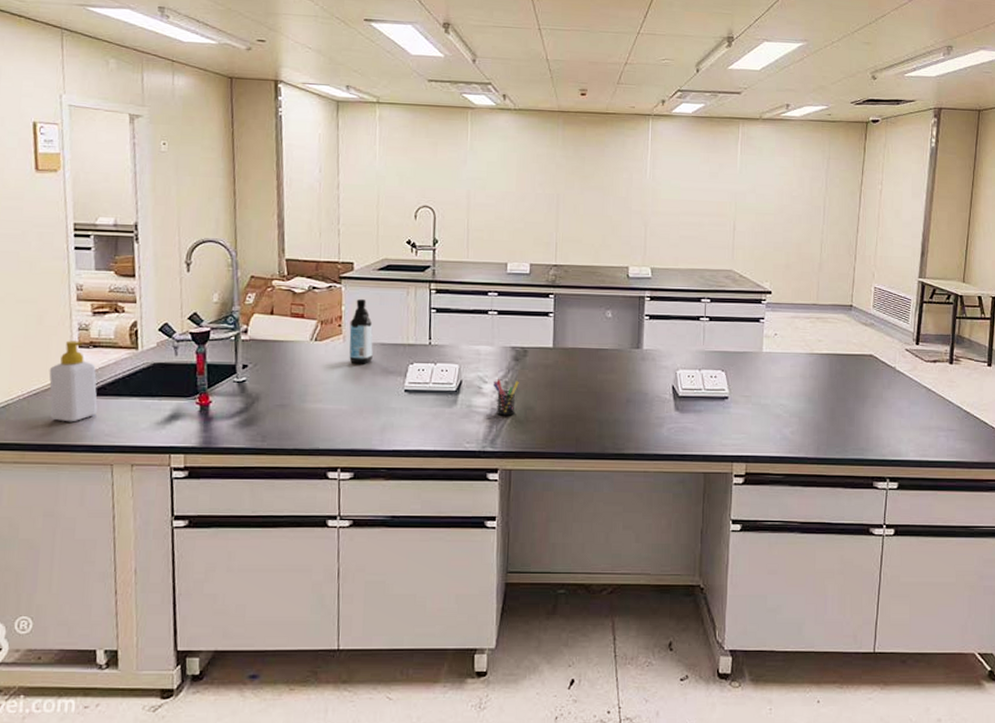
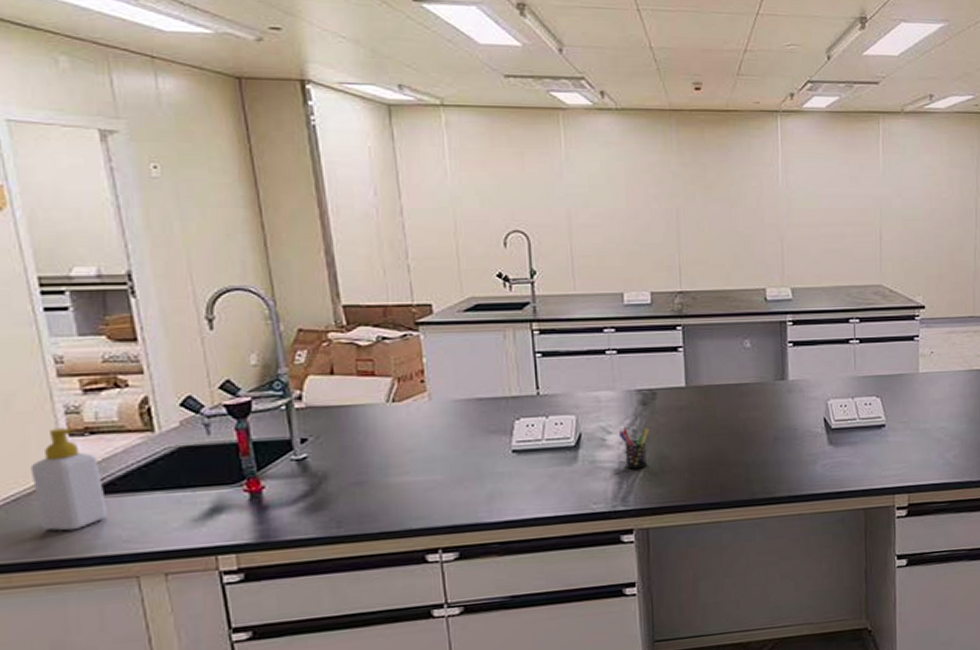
water bottle: present [349,298,373,364] -> none [435,347,468,426]

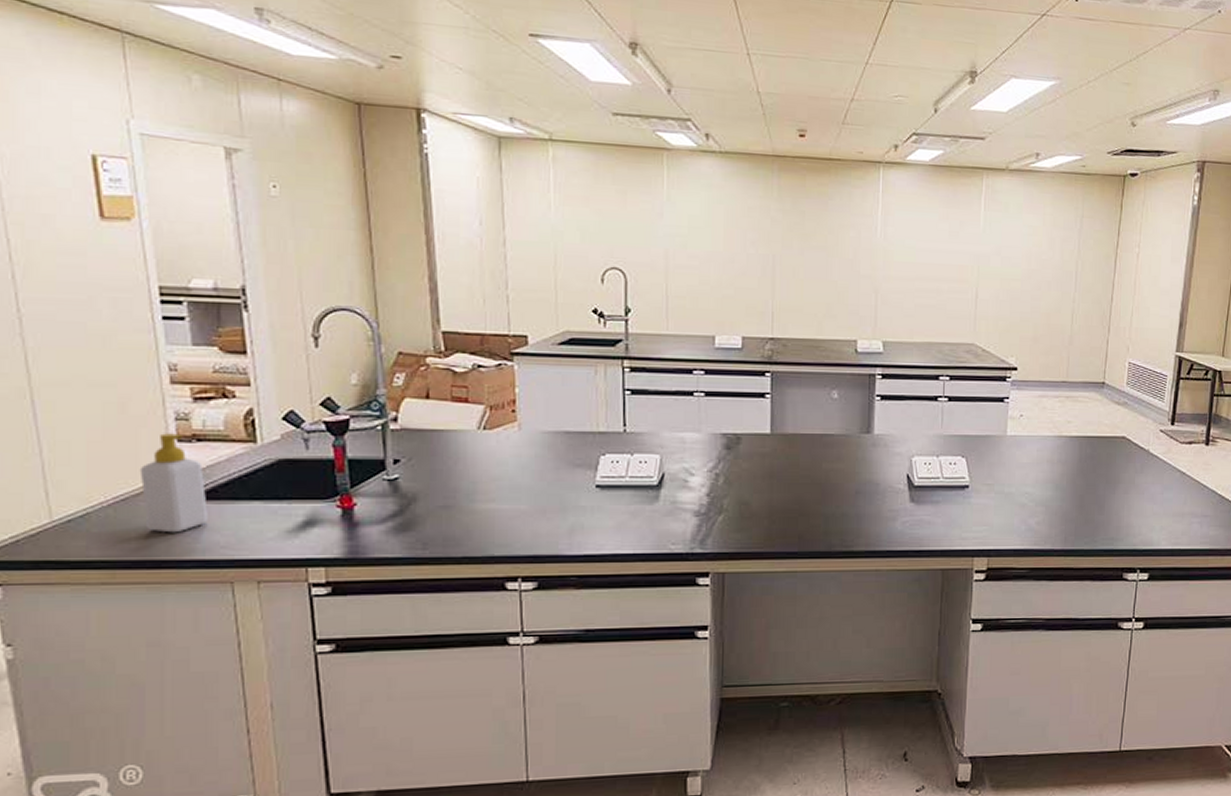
pen holder: present [619,428,649,469] -> none [702,471,732,512]

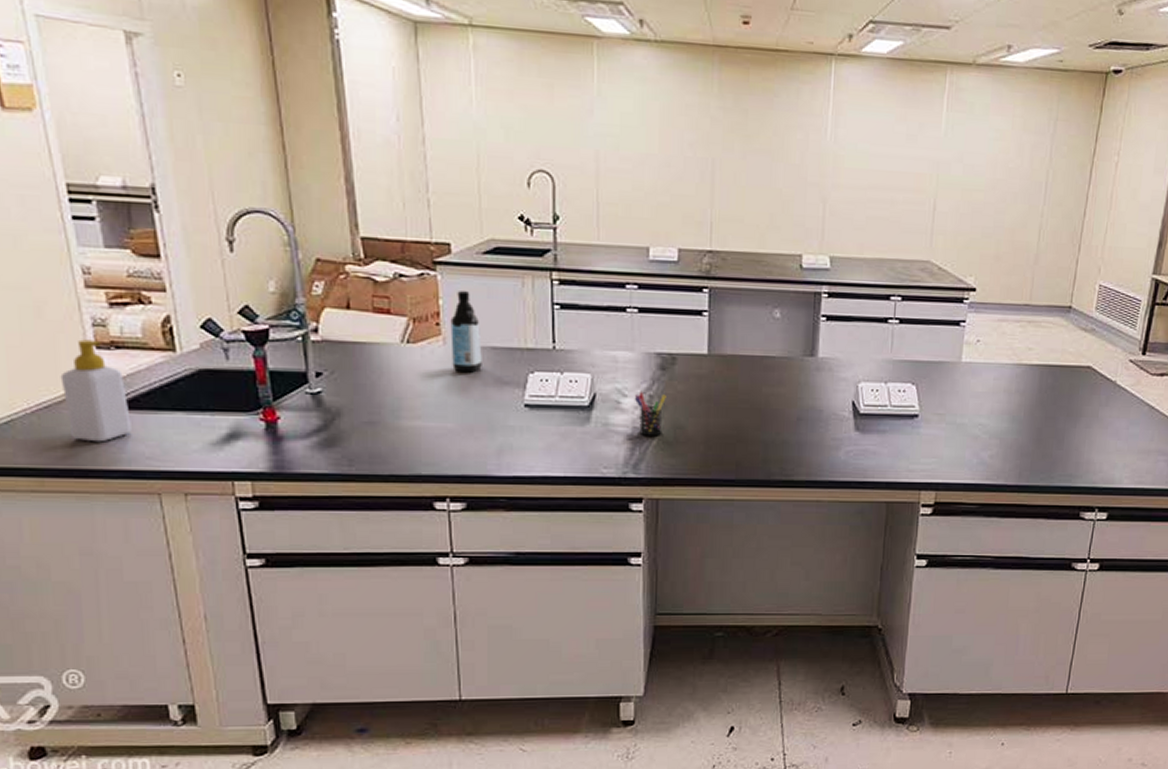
water bottle: none [525,378,556,456] -> present [450,290,482,373]
pen holder: none [702,471,732,512] -> present [635,392,666,436]

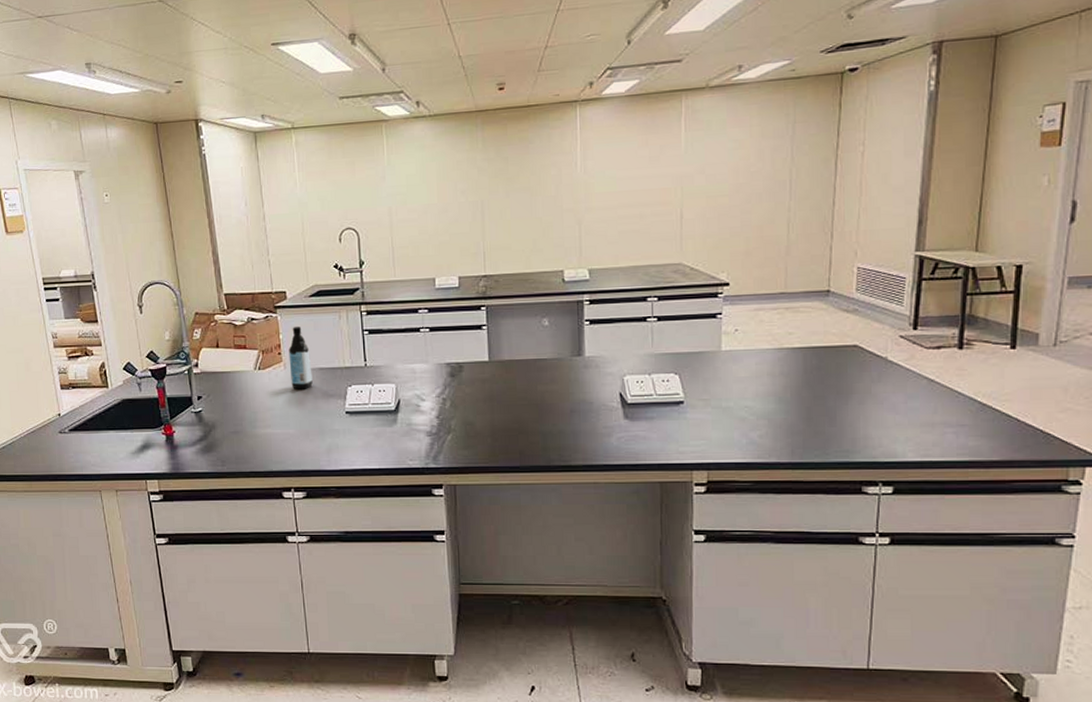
soap bottle: present [60,339,132,442] -> none [40,383,83,455]
pen holder: present [635,392,666,436] -> none [431,396,457,432]

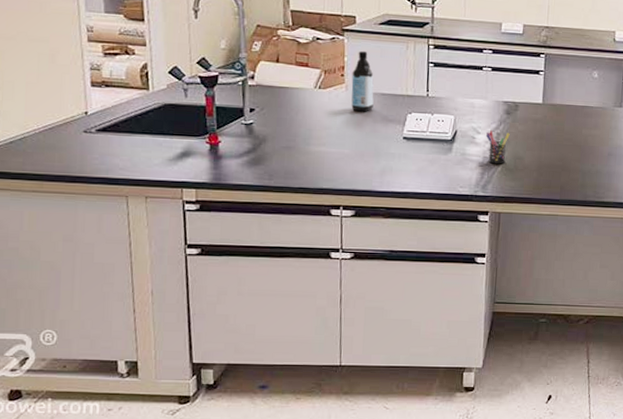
pen holder: none [431,396,457,432] -> present [486,130,510,164]

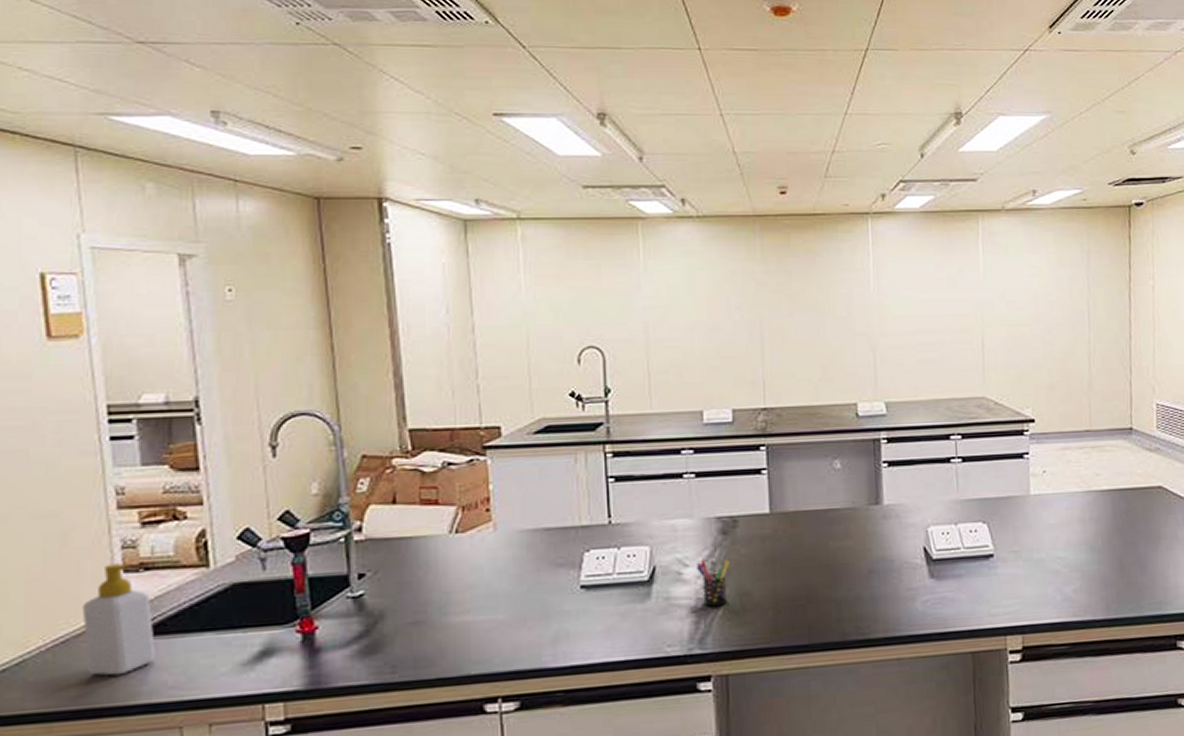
soap bottle: none [63,79,111,156] -> present [82,563,155,676]
water bottle: present [351,50,374,112] -> none [501,472,535,559]

